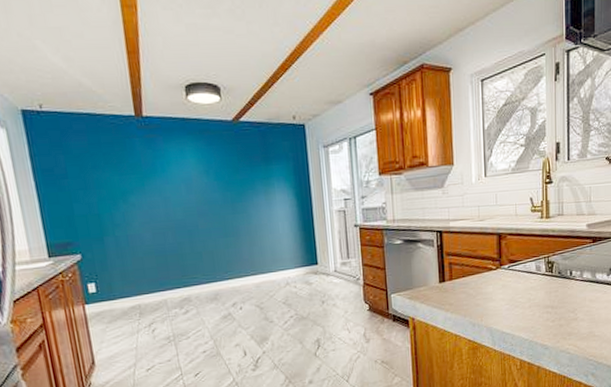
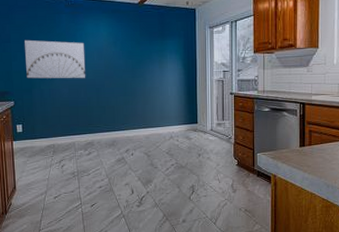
wall art: none [87,173,174,224] -> present [25,39,86,79]

